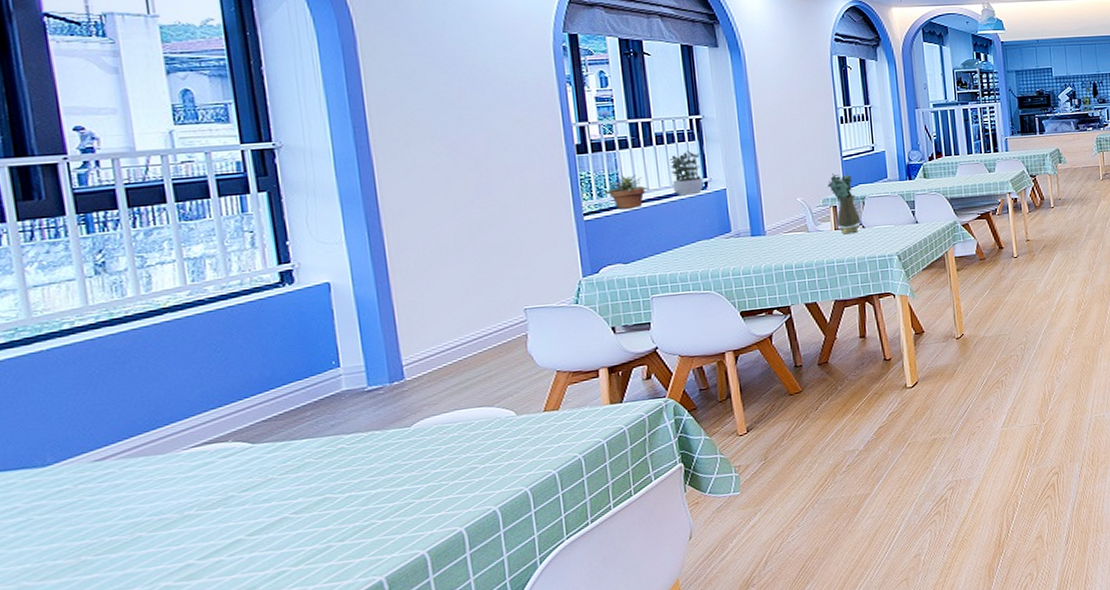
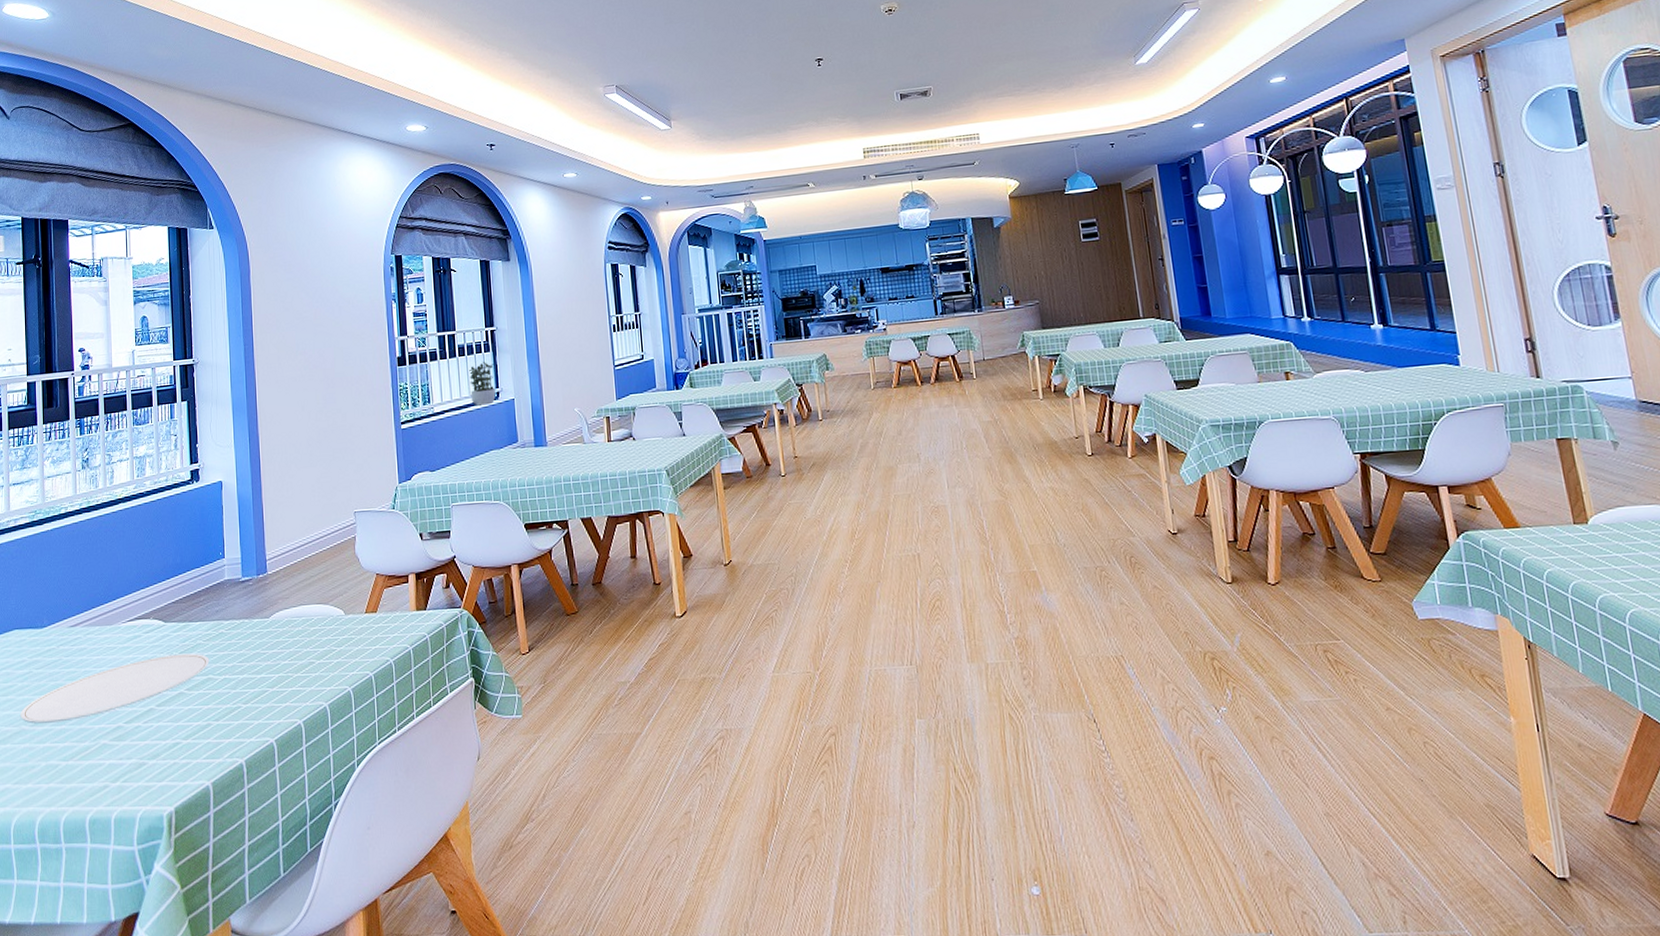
plate: none [16,473,326,579] -> present [20,653,210,724]
potted plant: present [604,175,651,209] -> none [417,385,454,418]
vase: present [828,173,861,235] -> none [601,382,632,447]

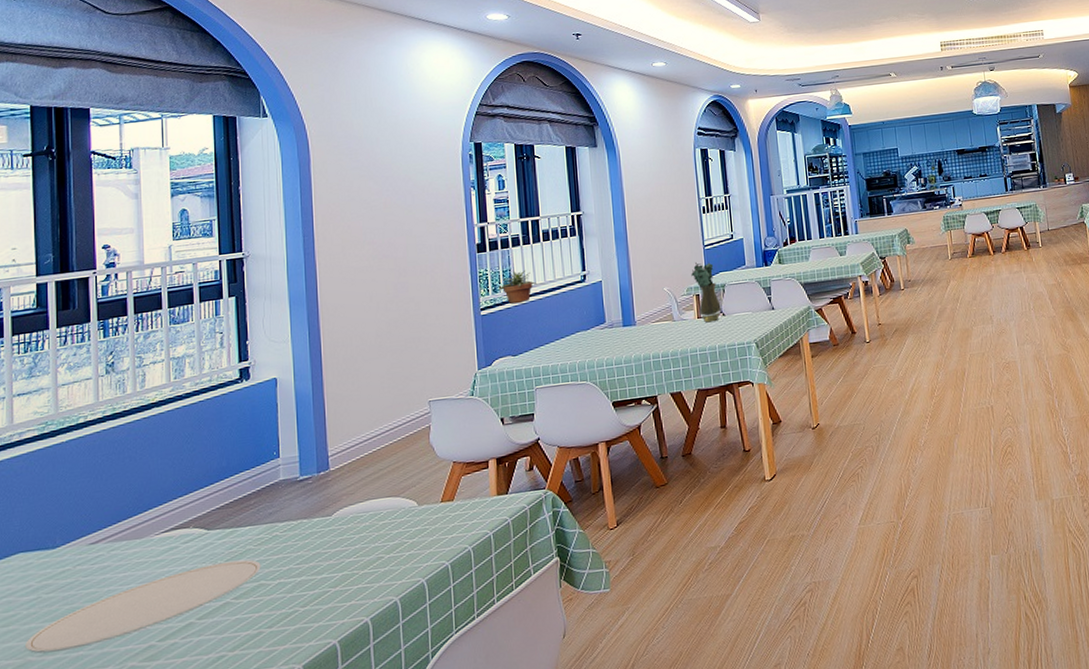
potted plant: none [417,385,454,418] -> present [498,270,538,303]
potted plant: present [469,361,496,406] -> none [554,245,582,289]
vase: none [601,382,632,447] -> present [691,261,721,323]

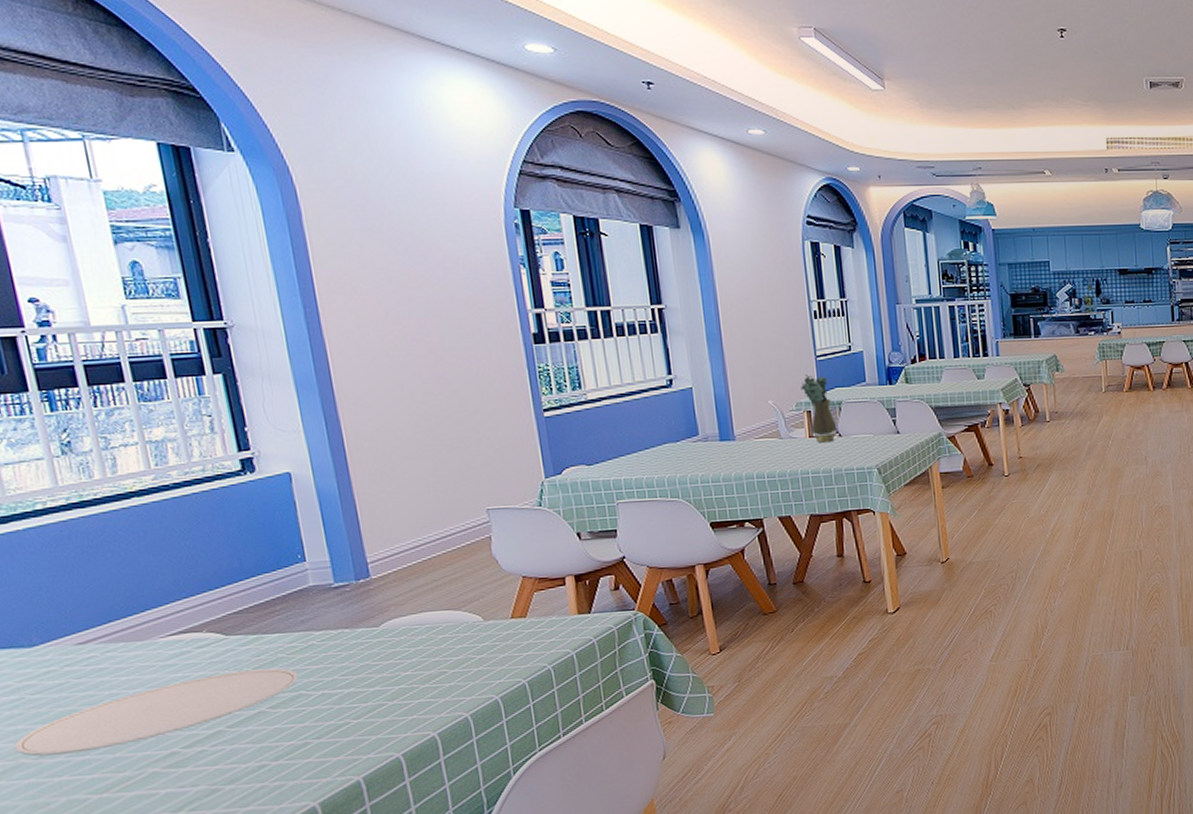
potted plant: present [498,270,538,303] -> none [564,368,613,406]

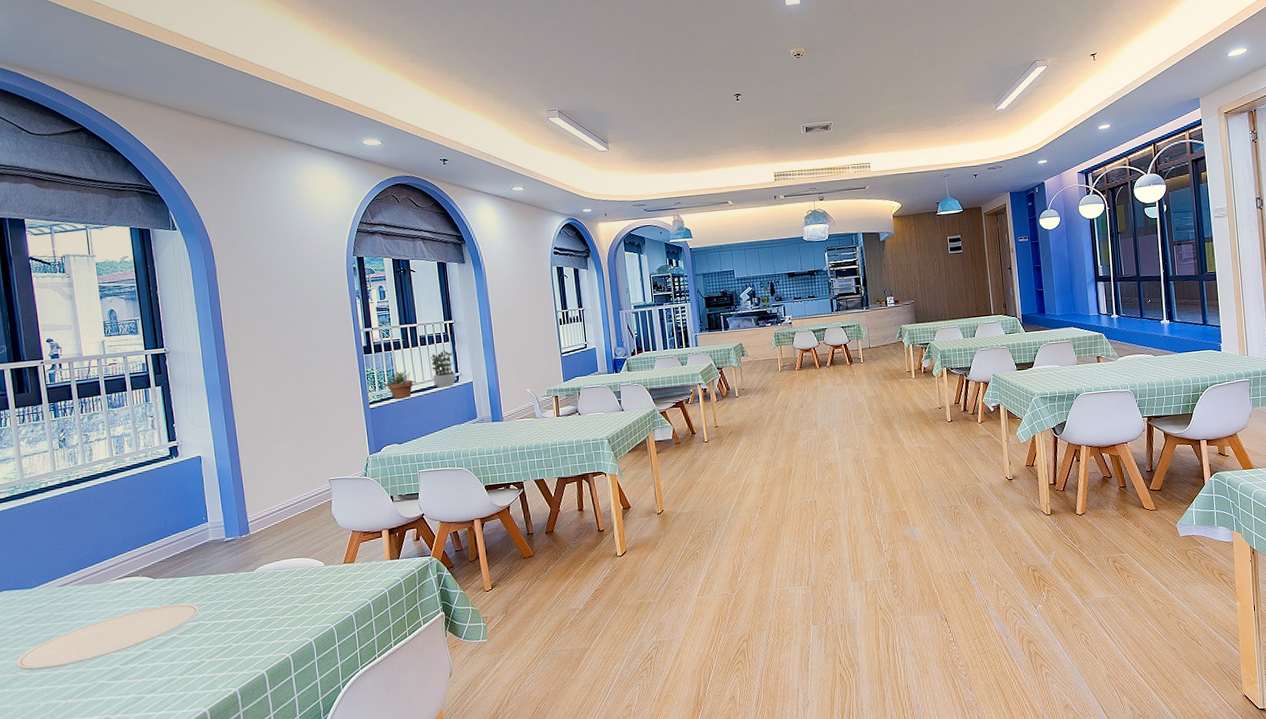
potted plant: none [564,368,613,406] -> present [383,371,417,399]
potted plant: none [632,343,668,394] -> present [431,349,456,388]
vase: present [801,374,837,443] -> none [550,367,577,421]

